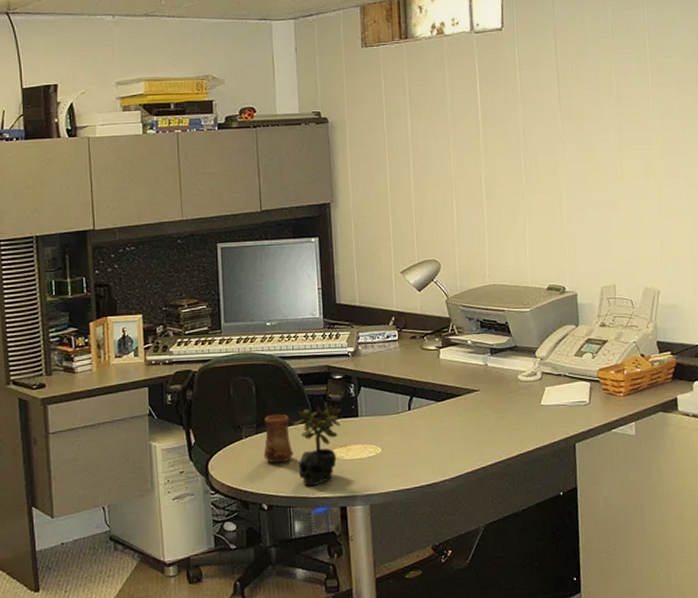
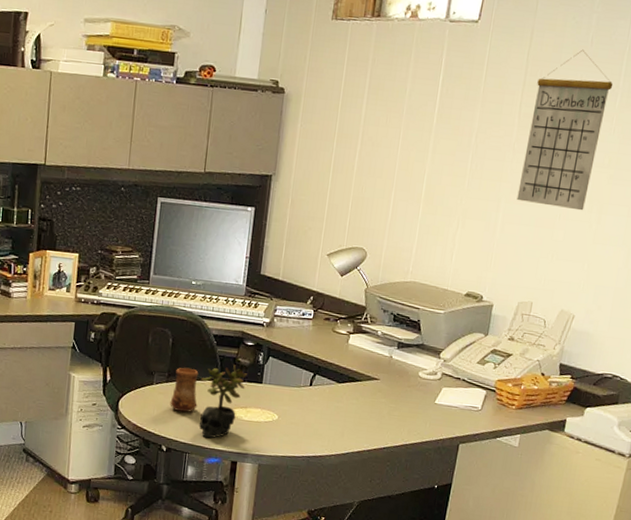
calendar: none [570,40,643,189] -> present [517,49,613,211]

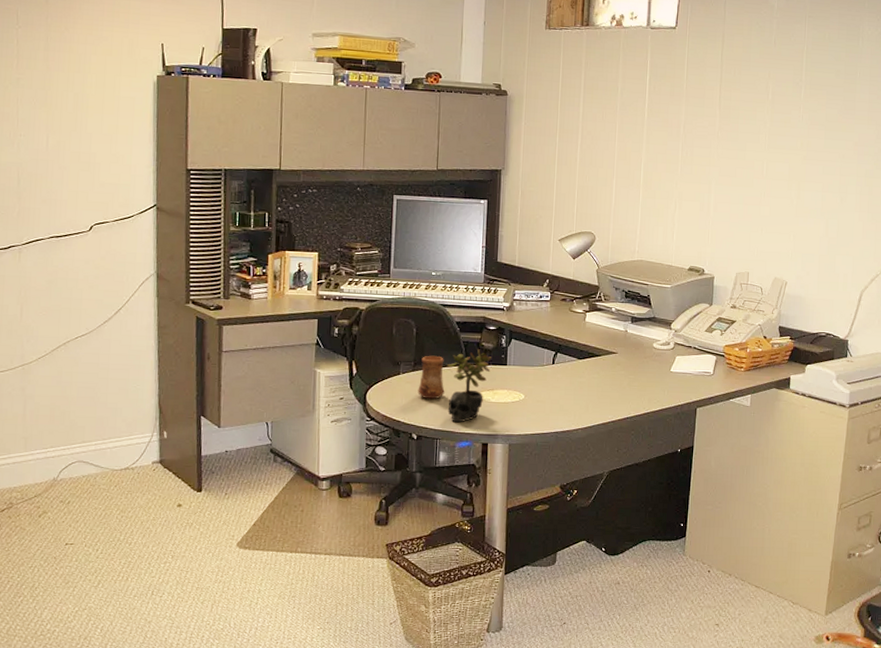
calendar: present [517,49,613,211] -> none [725,49,797,189]

